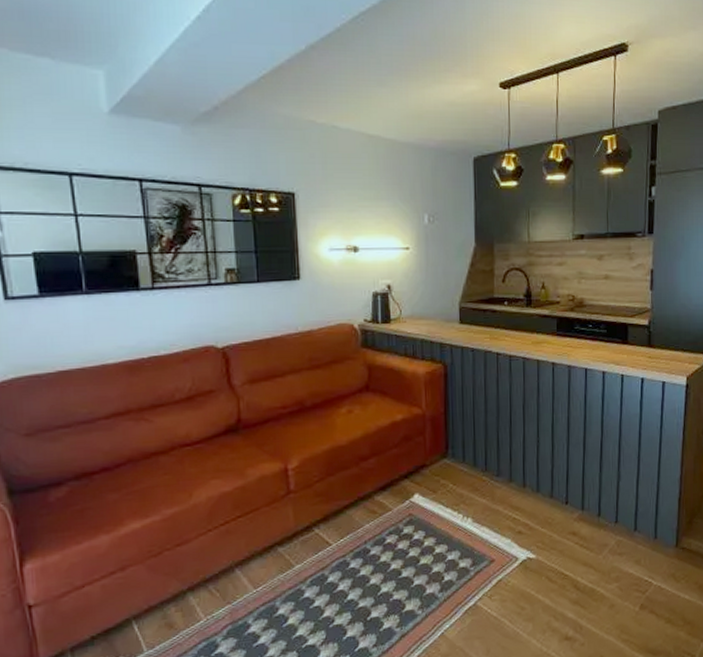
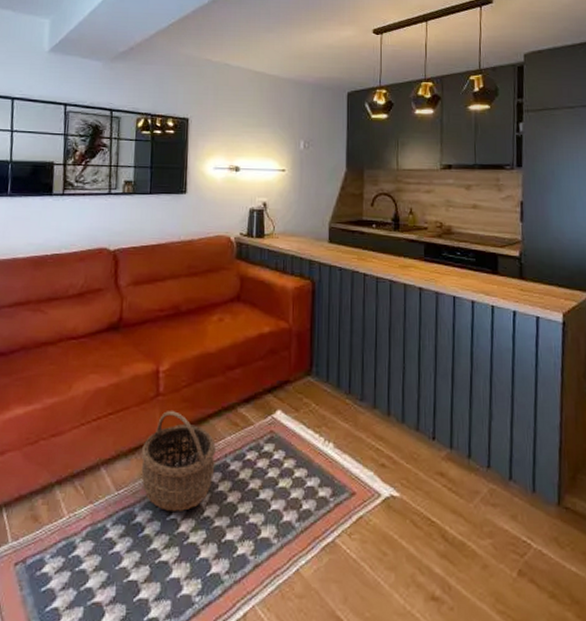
wicker basket: none [276,506,355,600] -> present [141,411,216,511]

